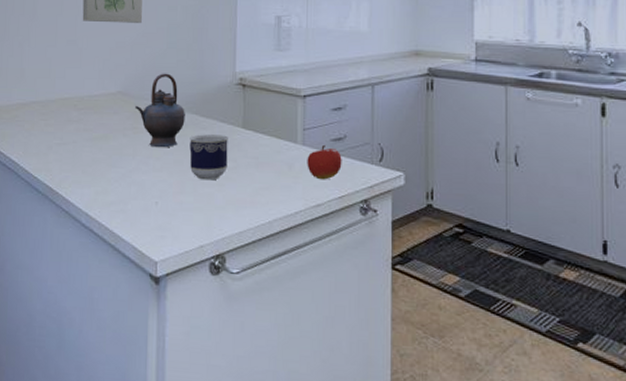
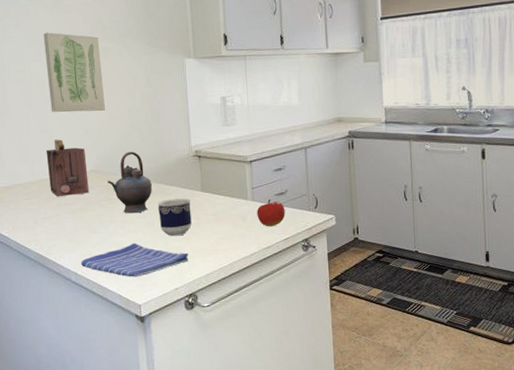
toaster: none [70,53,114,120] -> present [46,139,89,196]
dish towel: none [94,184,220,227] -> present [81,243,189,277]

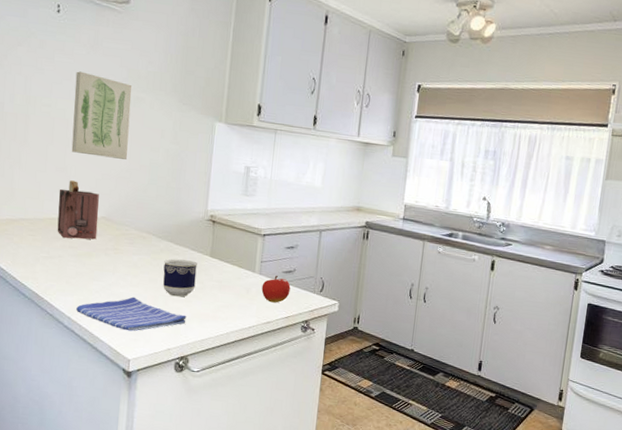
teapot: present [108,151,152,214] -> none [117,204,162,268]

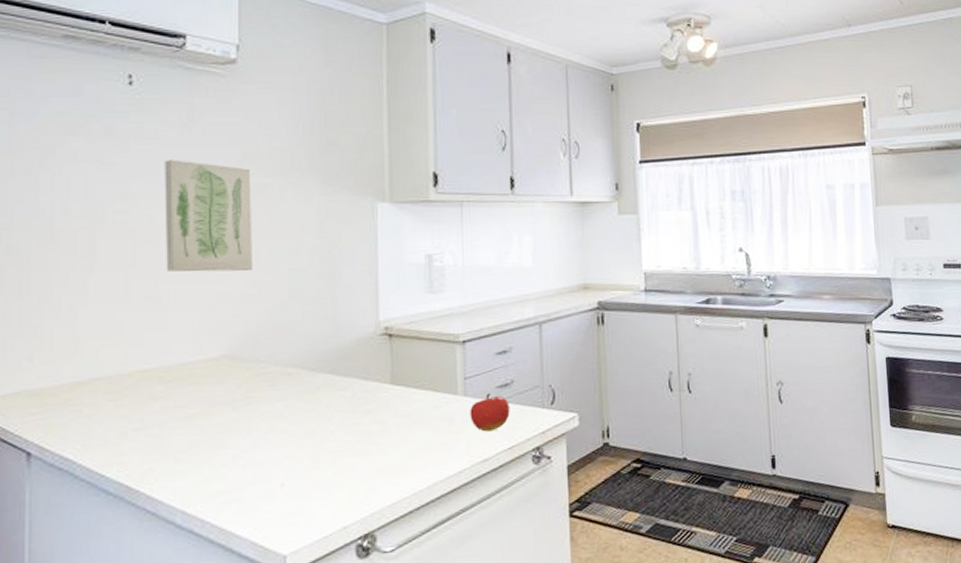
toaster: present [57,180,99,240] -> none [151,311,217,395]
dish towel: present [76,296,187,332] -> none [194,461,366,514]
cup: present [163,259,197,297] -> none [323,394,374,450]

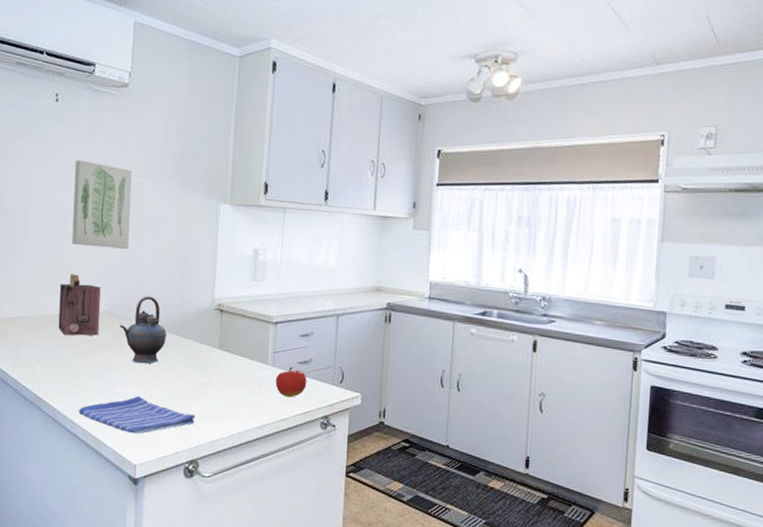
toaster: none [151,311,217,395] -> present [58,274,101,336]
dish towel: none [194,461,366,514] -> present [79,396,195,434]
teapot: none [248,328,316,419] -> present [120,296,167,364]

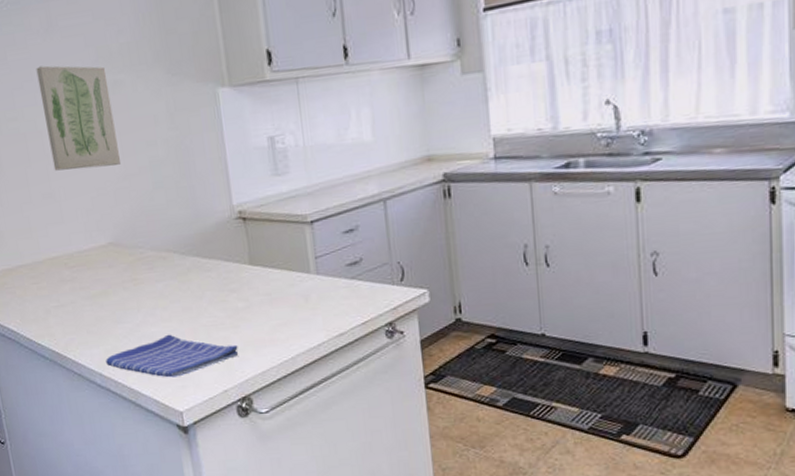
toaster: present [58,274,101,336] -> none [52,205,109,278]
teapot: present [120,296,167,364] -> none [130,216,187,297]
fruit: present [275,366,307,398] -> none [323,270,361,308]

